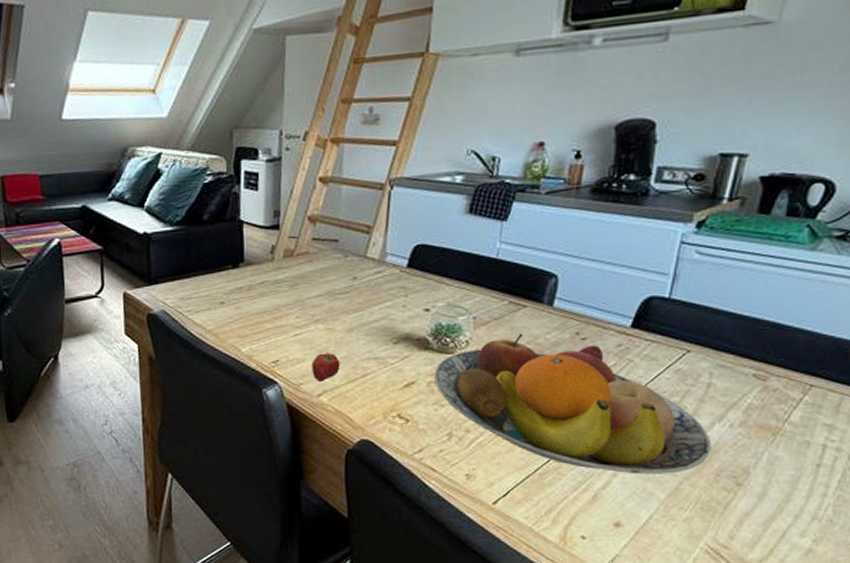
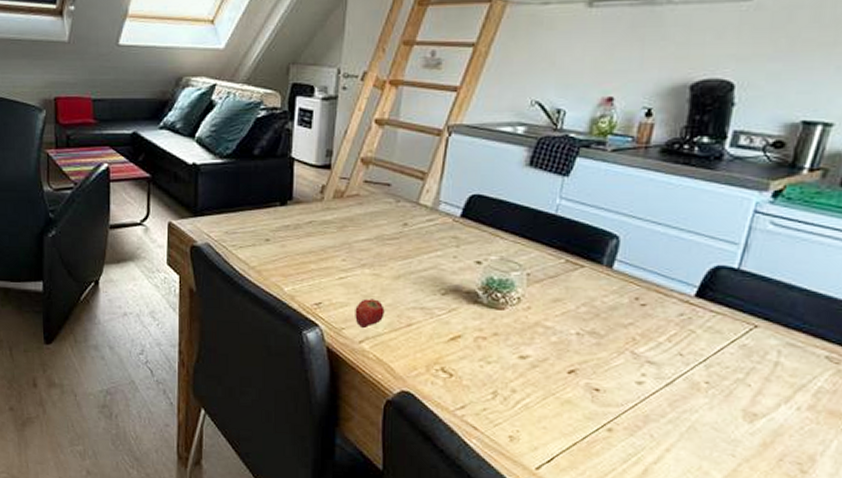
fruit bowl: present [434,333,711,474] -> none [482,294,776,454]

